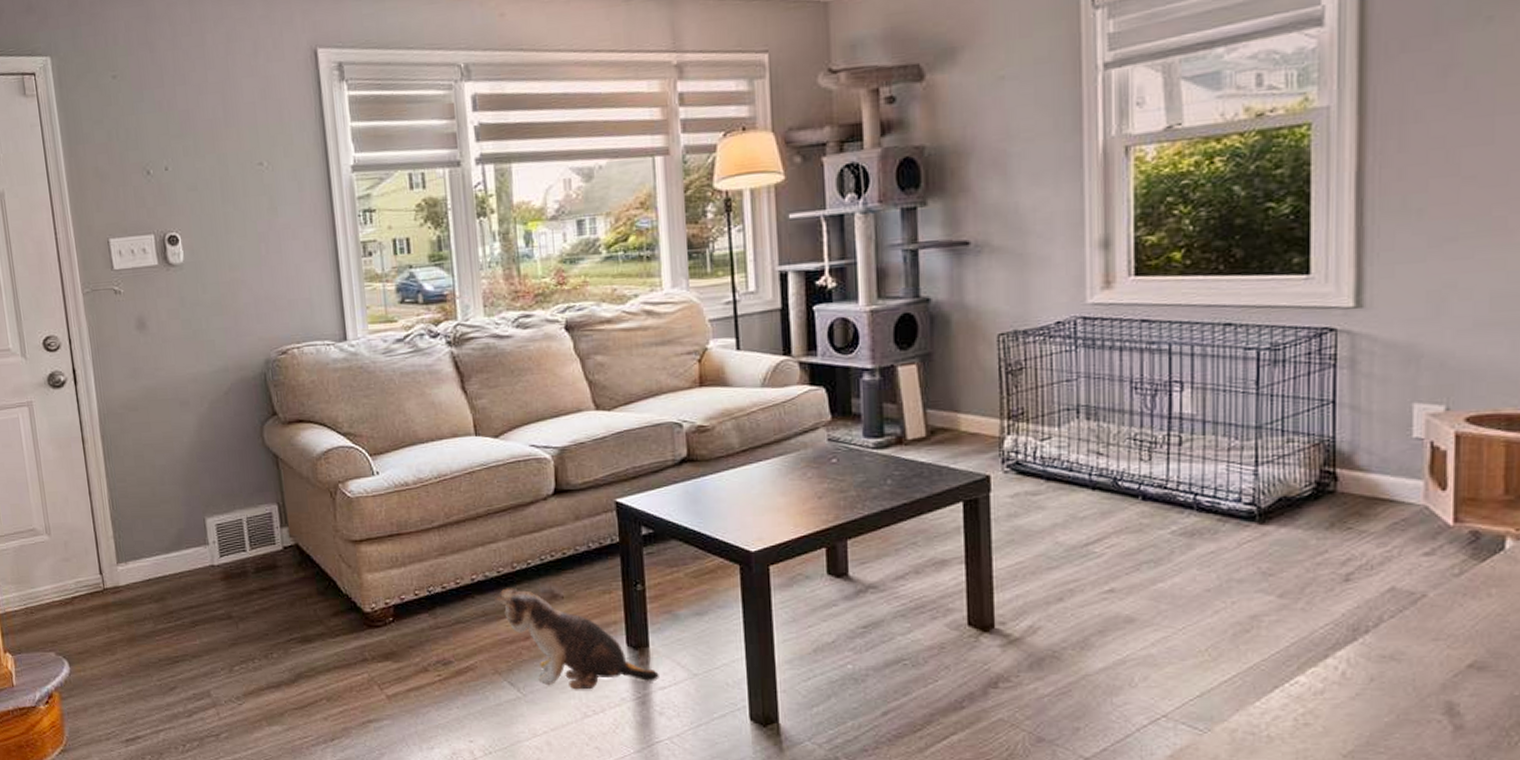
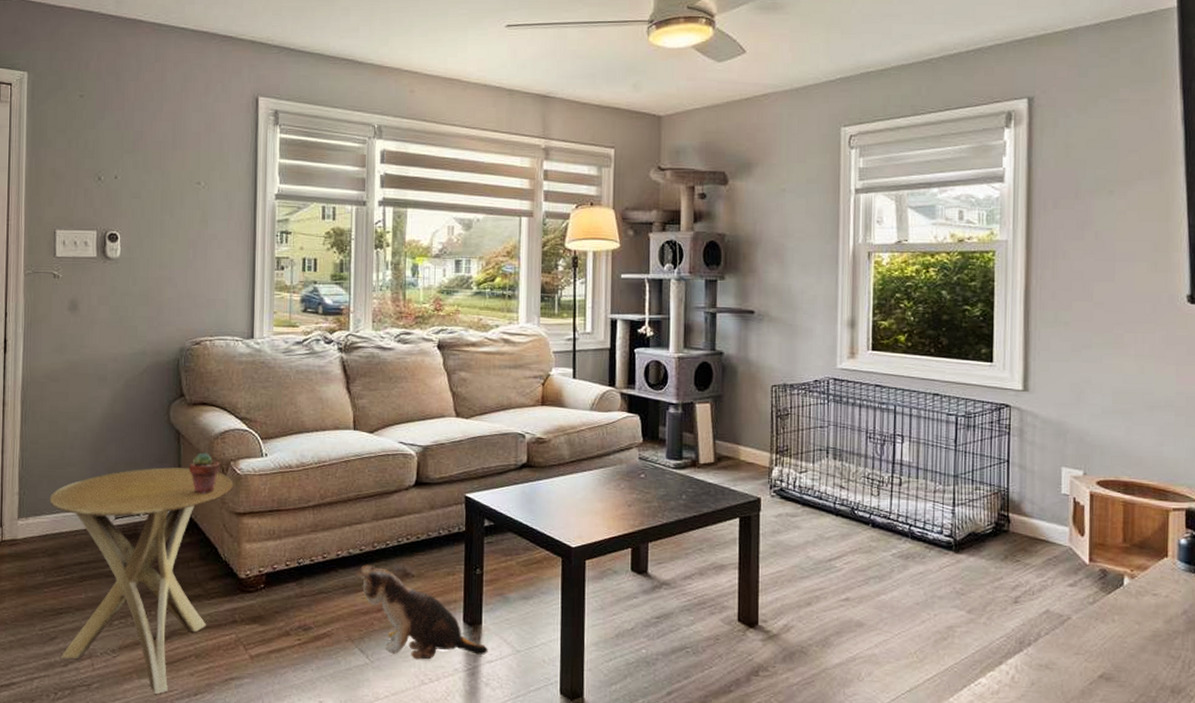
side table: none [146,495,345,741] -> present [49,467,234,694]
potted succulent: none [293,476,328,523] -> present [189,453,220,494]

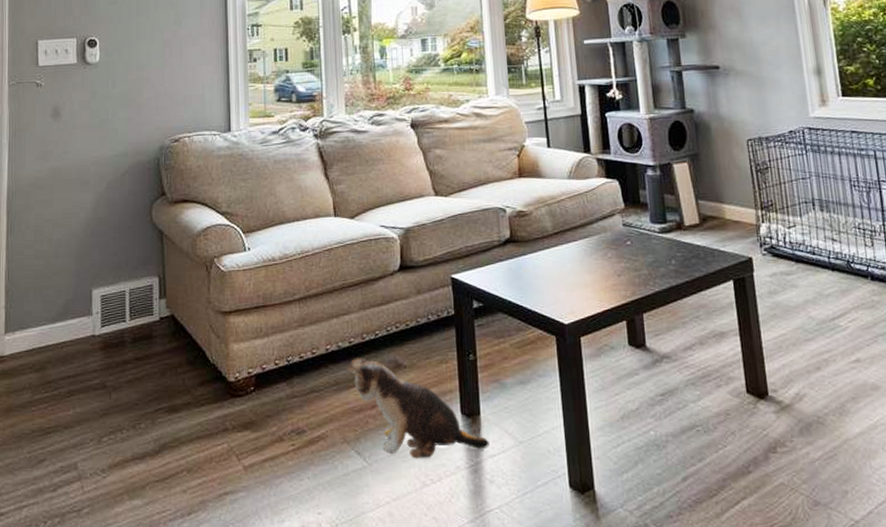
side table: present [49,467,234,694] -> none [35,268,218,516]
potted succulent: present [189,453,220,494] -> none [174,251,204,295]

